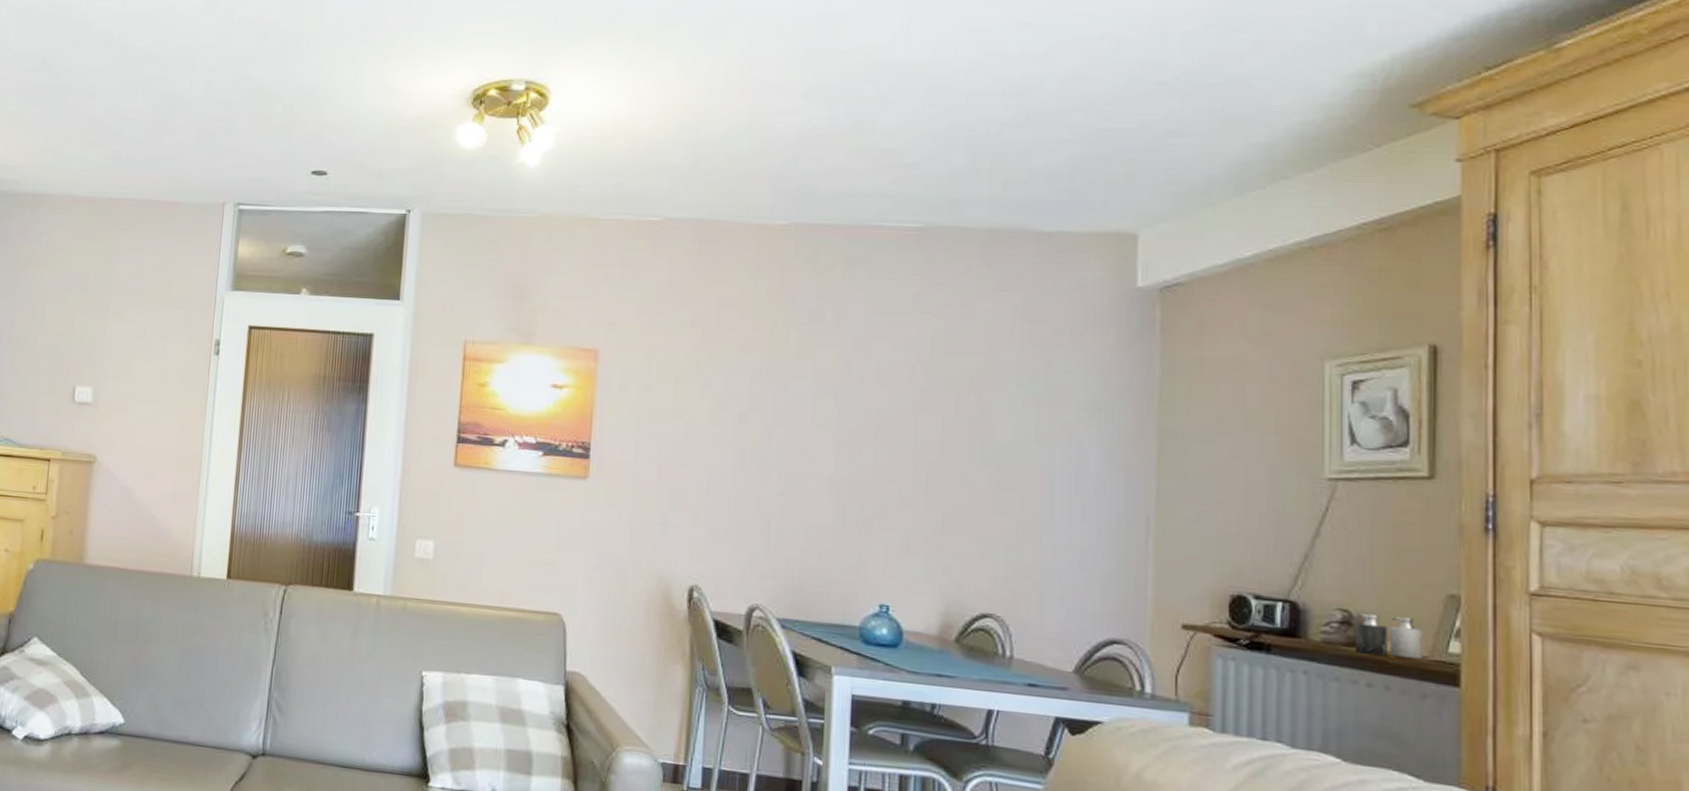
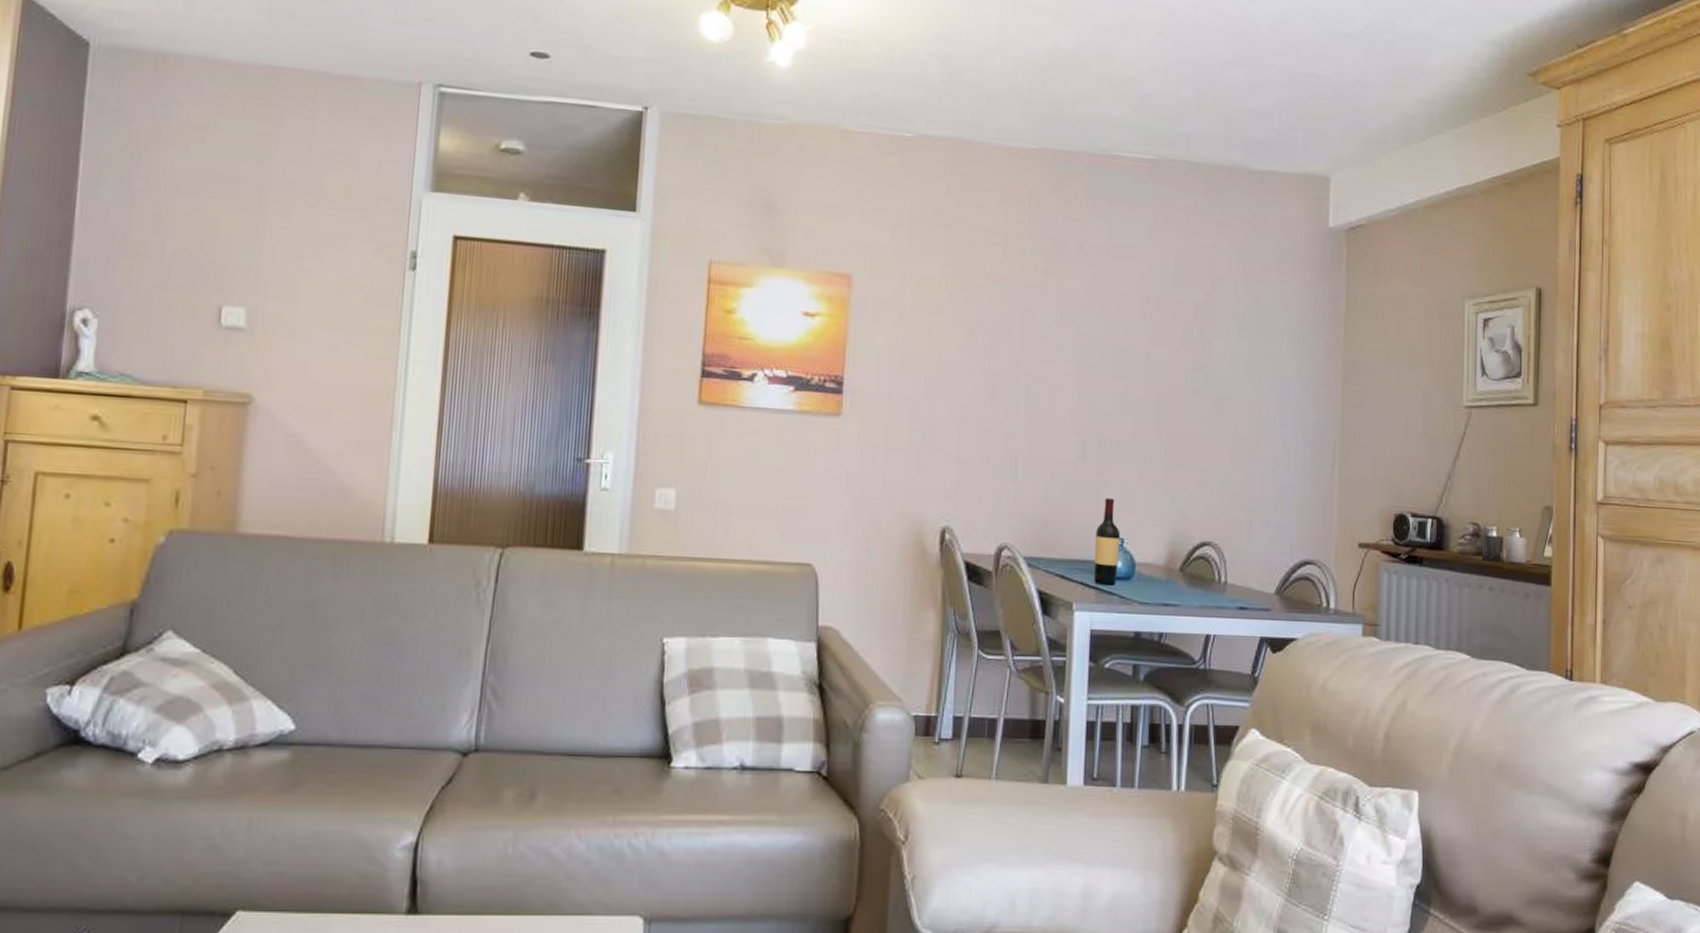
wine bottle: none [855,564,885,654] -> present [1093,497,1121,587]

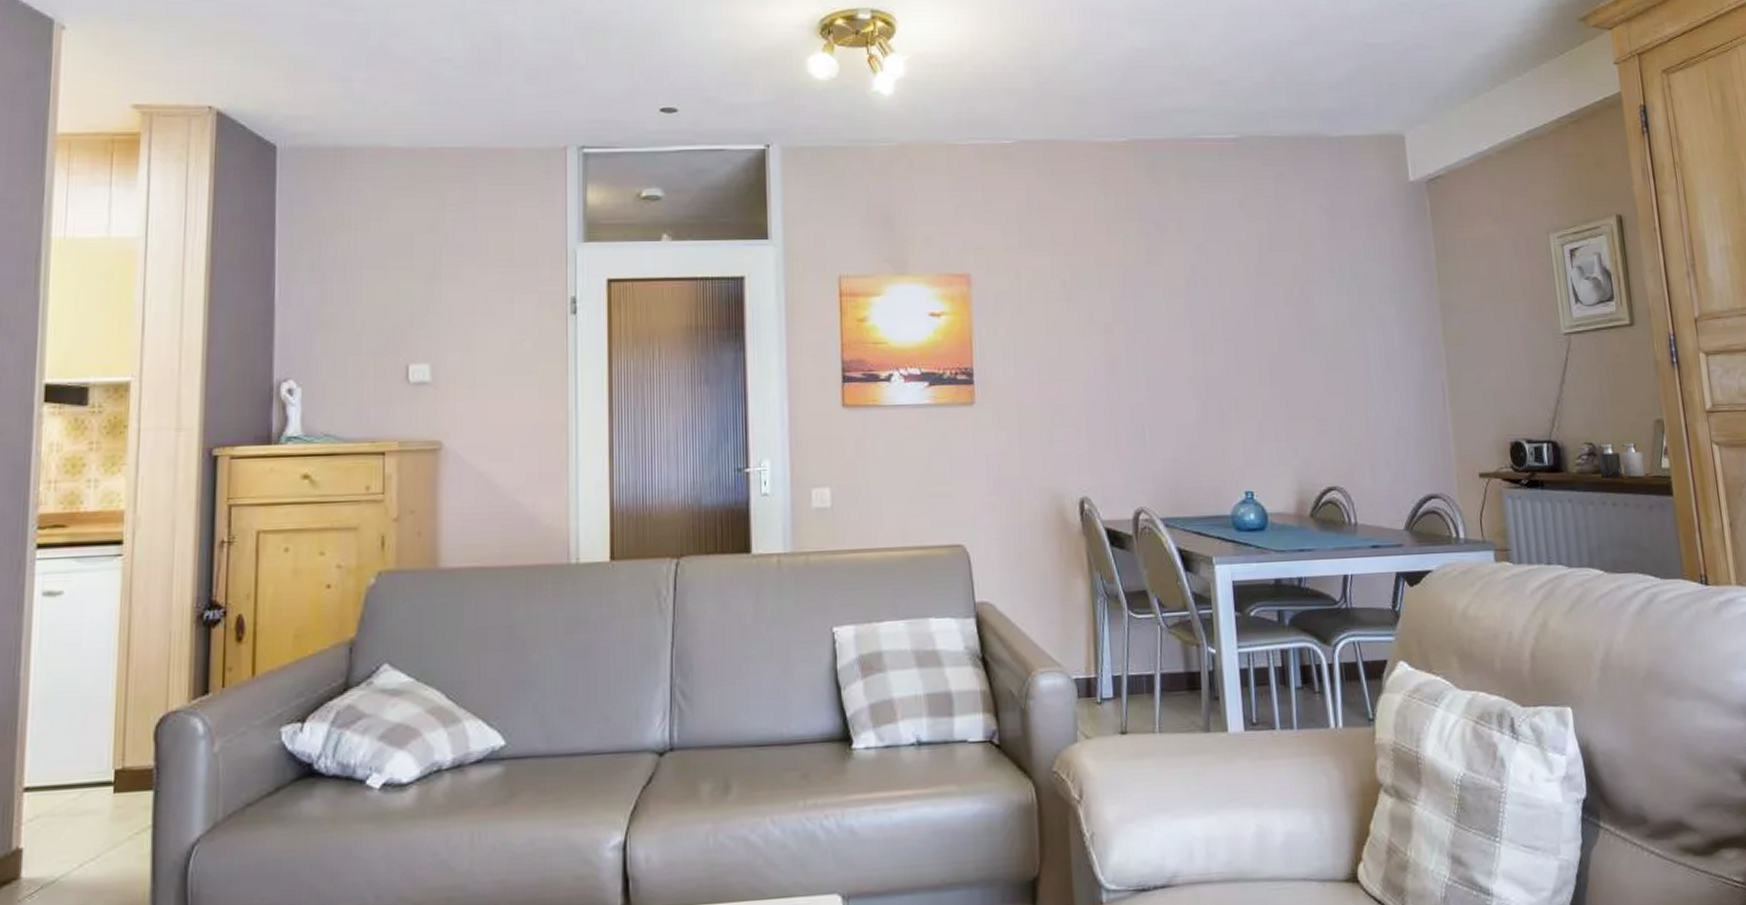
wine bottle: present [1093,497,1121,587] -> none [1225,454,1252,539]

